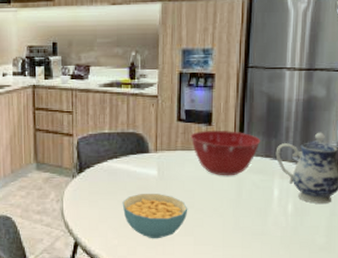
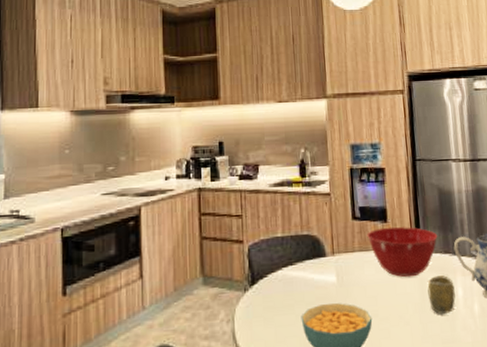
cup: none [244,177,271,210] -> present [427,275,456,314]

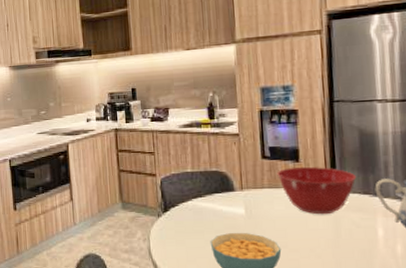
cup: present [427,275,456,314] -> none [342,215,375,251]

